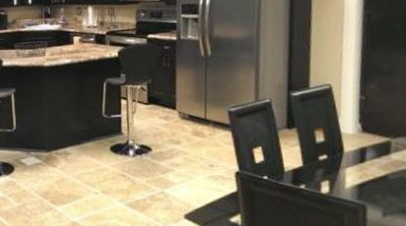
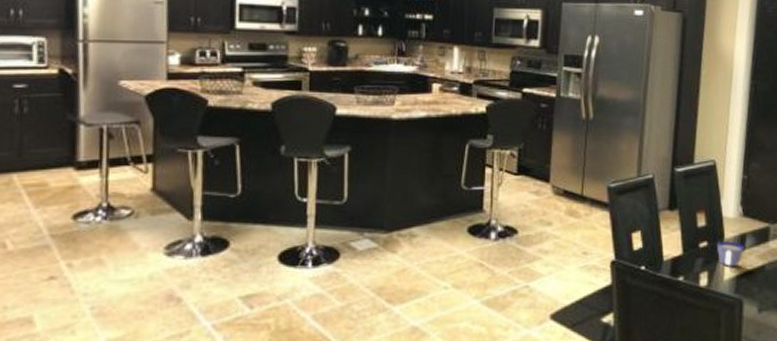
cup: none [337,154,365,177] -> present [717,241,744,268]

